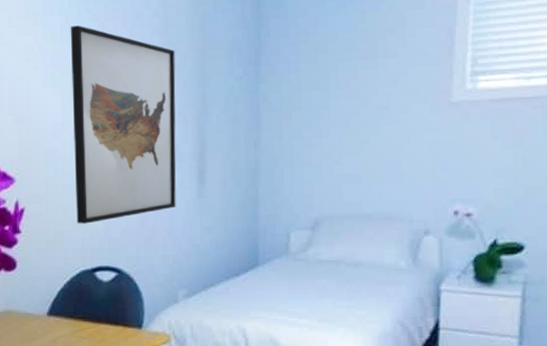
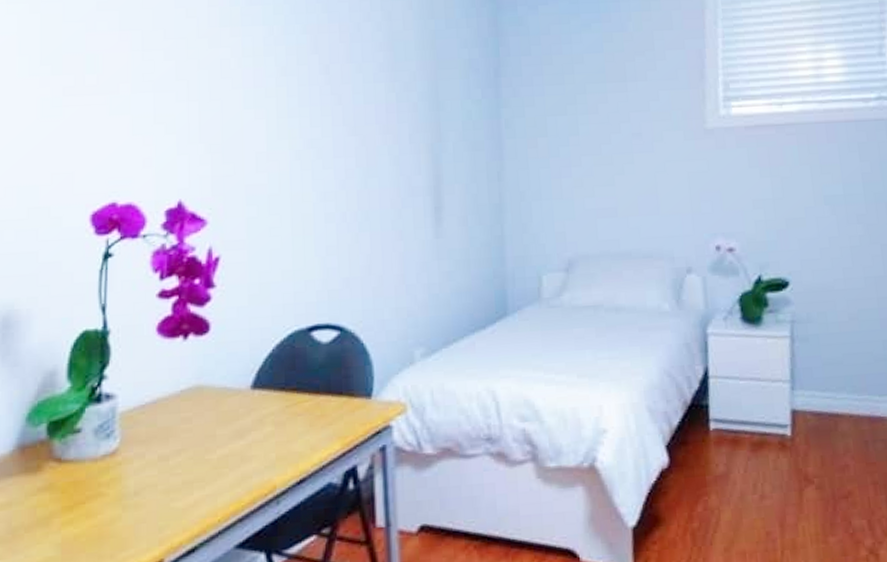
wall art: present [70,25,176,224] -> none [275,38,409,274]

